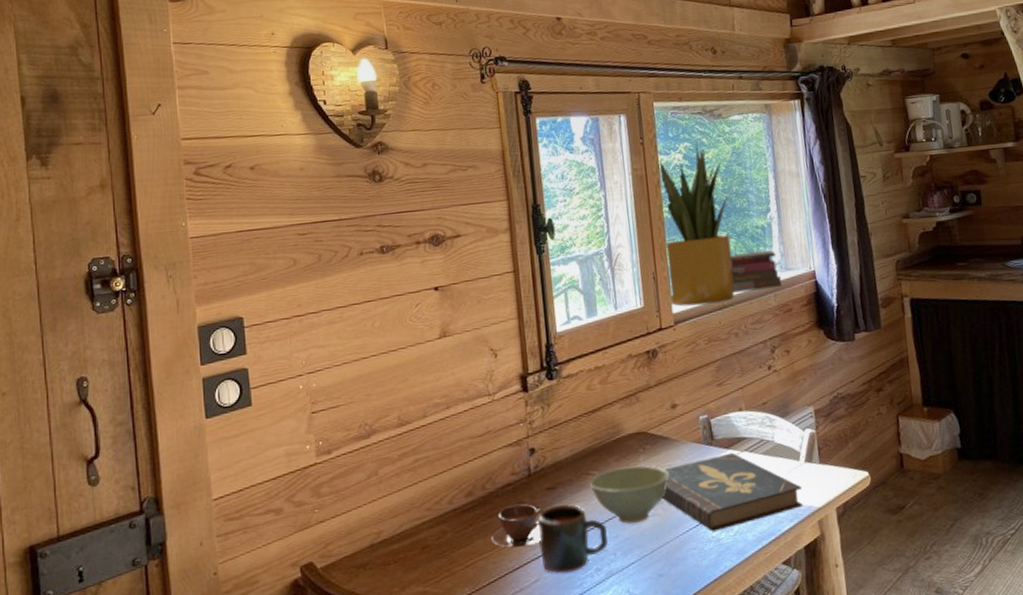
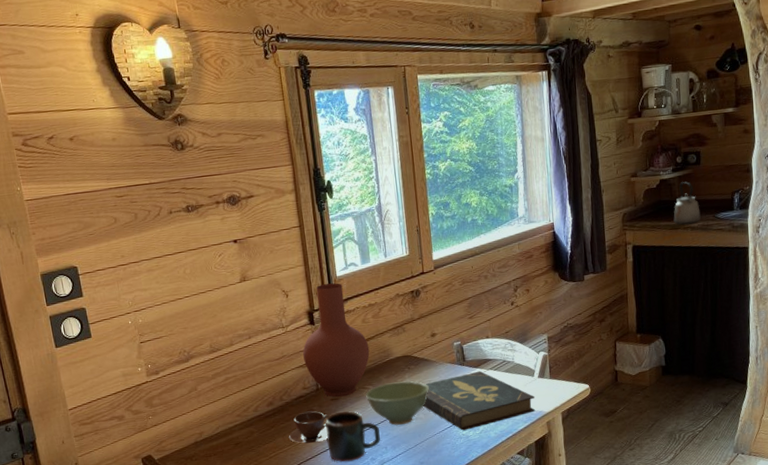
vase: none [513,340,596,486] -> present [303,283,370,398]
planter: present [658,141,735,307] -> none [421,110,487,254]
books: present [730,250,782,293] -> none [482,206,525,242]
kettle: none [955,224,988,276] -> present [673,181,701,226]

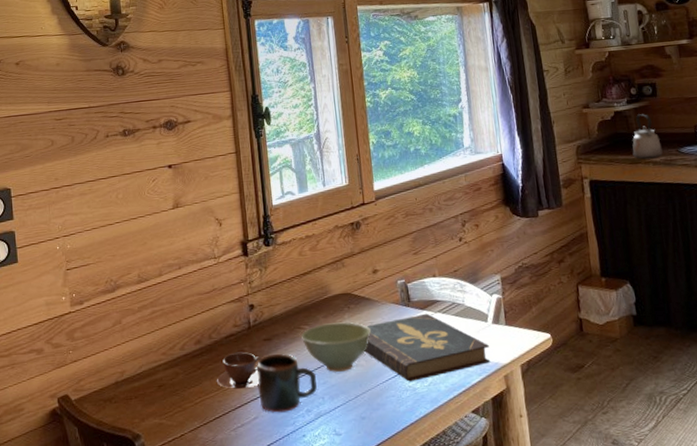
vase: present [303,283,370,398] -> none [235,212,307,338]

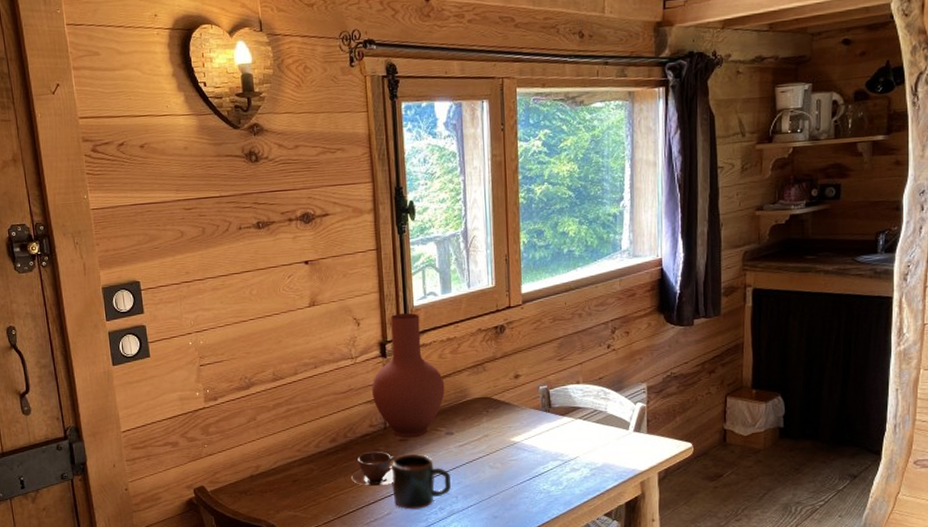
vase: none [235,212,307,338] -> present [372,313,445,438]
bowl: present [301,322,371,372] -> none [438,425,508,473]
book: present [364,313,491,382] -> none [500,419,628,485]
kettle: present [632,114,663,160] -> none [804,218,837,269]

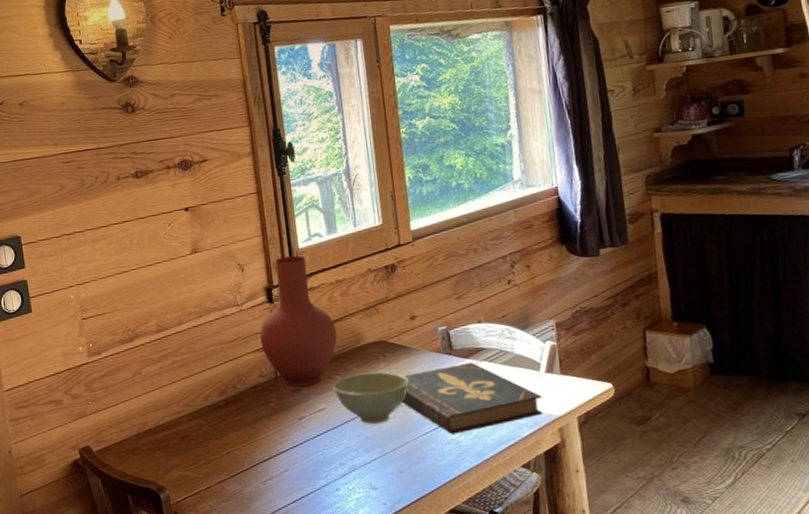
teacup: present [351,451,398,487] -> none [243,403,291,442]
mug: present [391,454,451,510] -> none [285,405,351,466]
bowl: none [438,425,508,473] -> present [333,371,409,424]
book: none [500,419,628,485] -> present [402,362,544,434]

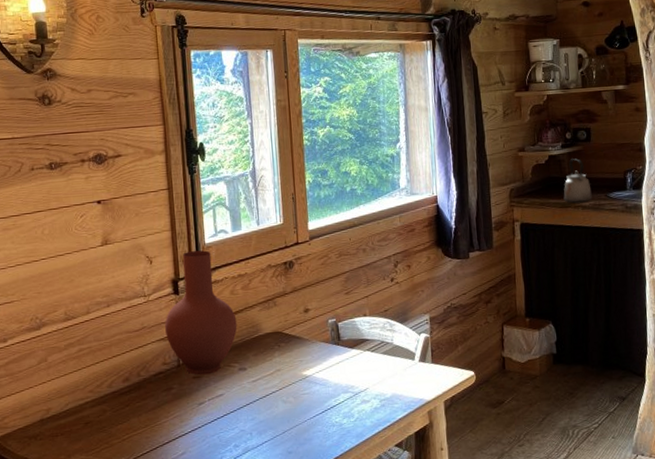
bowl: present [333,371,409,424] -> none [231,360,300,409]
book: present [402,362,544,434] -> none [293,351,416,418]
kettle: none [713,136,750,190] -> present [563,158,592,205]

